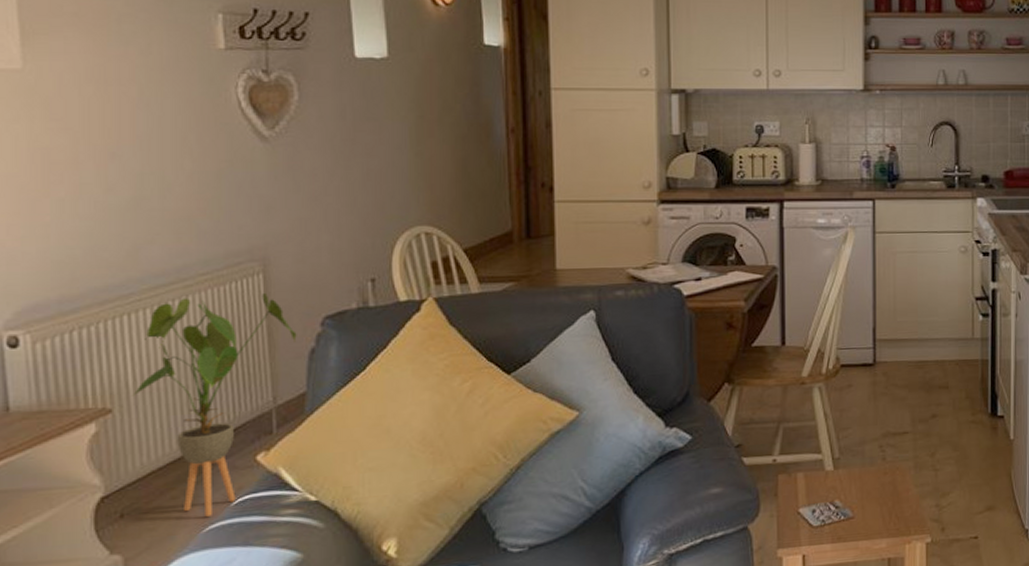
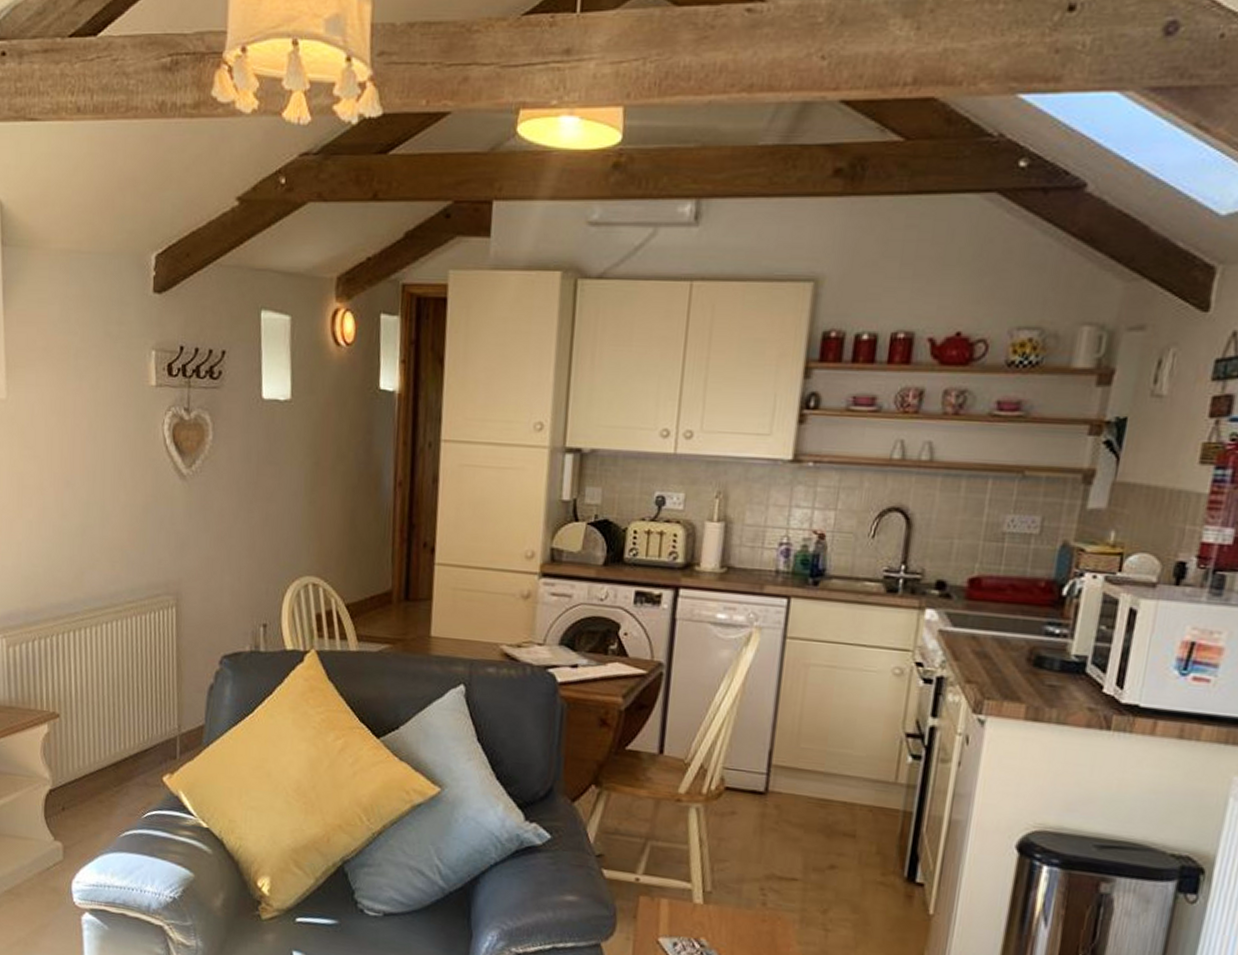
house plant: present [132,292,297,517] -> none [74,622,200,824]

